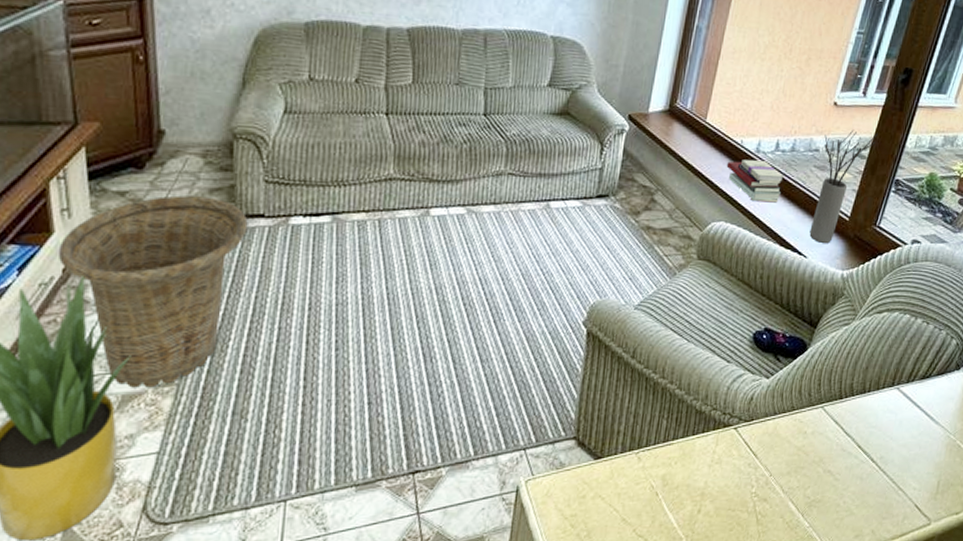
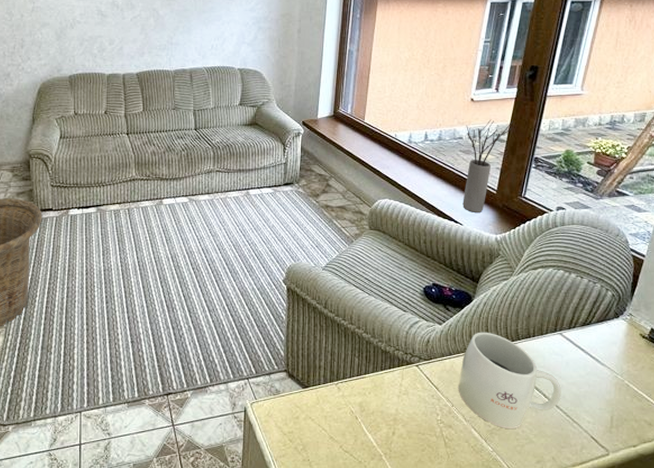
books: present [726,160,784,203] -> none [385,149,434,182]
mug: none [779,386,891,501] -> present [458,332,561,430]

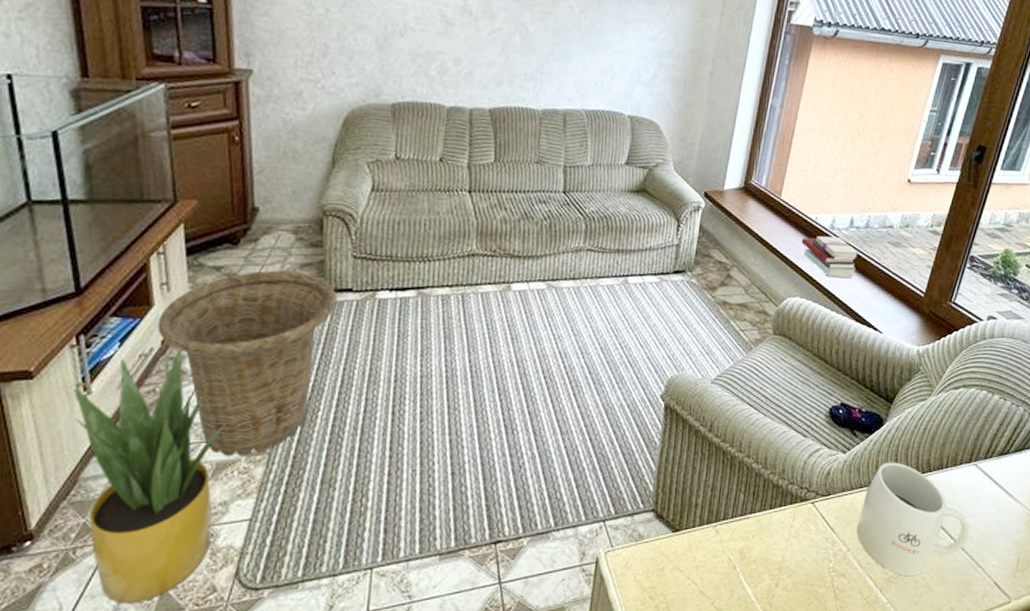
books: none [385,149,434,182] -> present [801,236,858,279]
vase: present [462,119,513,212] -> none [884,206,952,319]

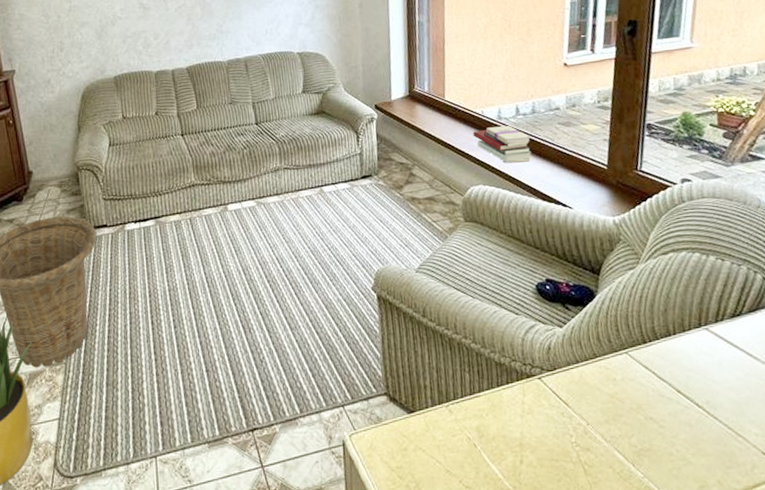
mug: present [856,462,970,577] -> none [591,332,718,450]

